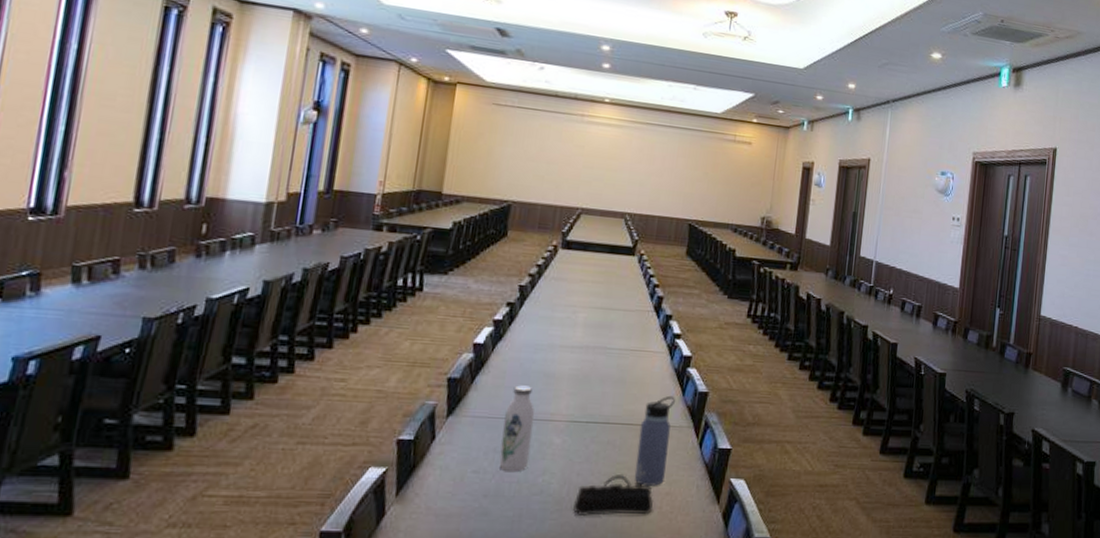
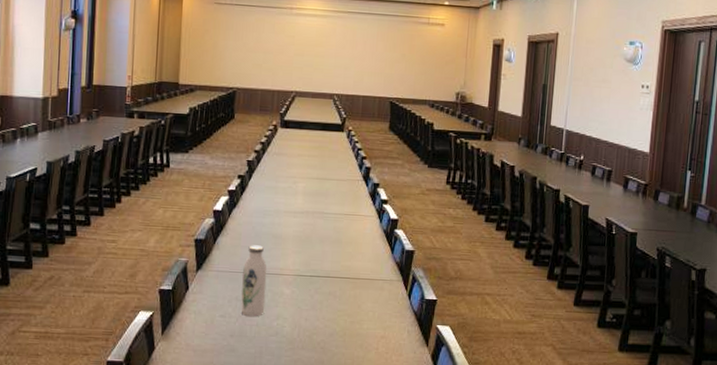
pencil case: present [573,473,653,517] -> none [304,319,371,355]
water bottle: present [634,395,676,486] -> none [353,253,386,331]

